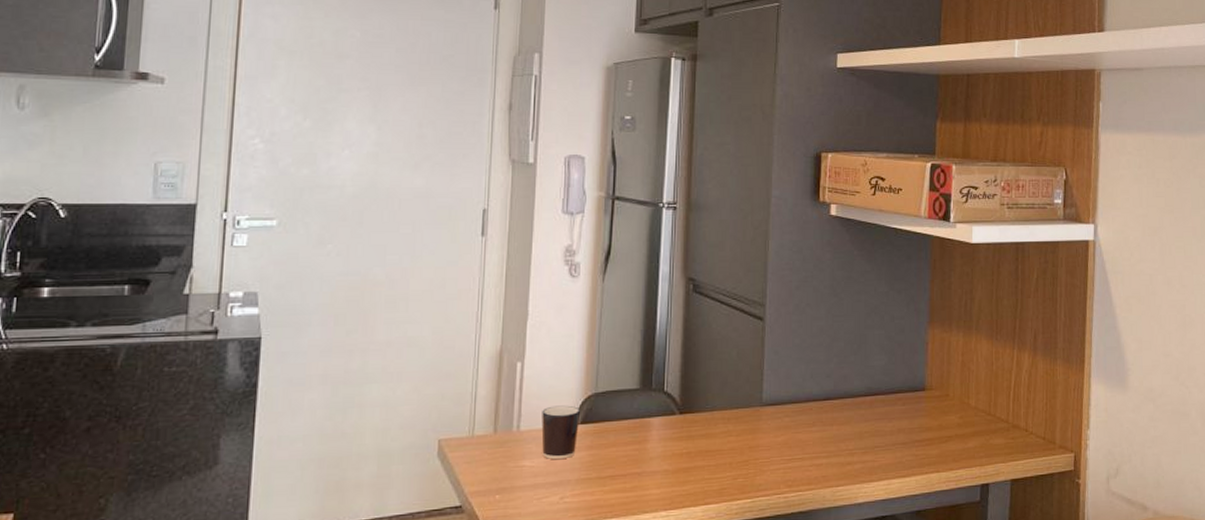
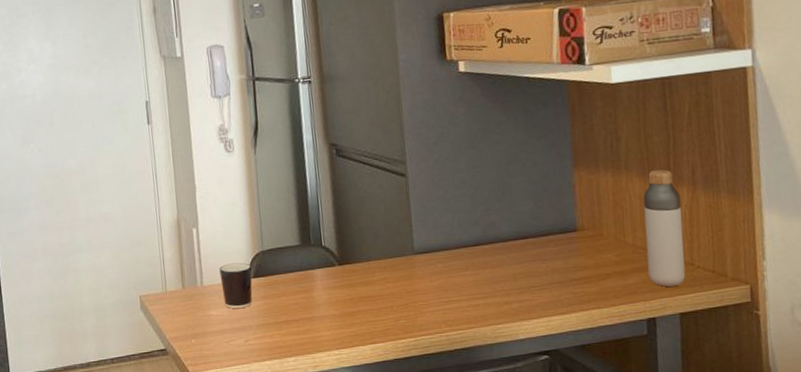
bottle: none [986,333,1022,453] -> present [643,169,686,288]

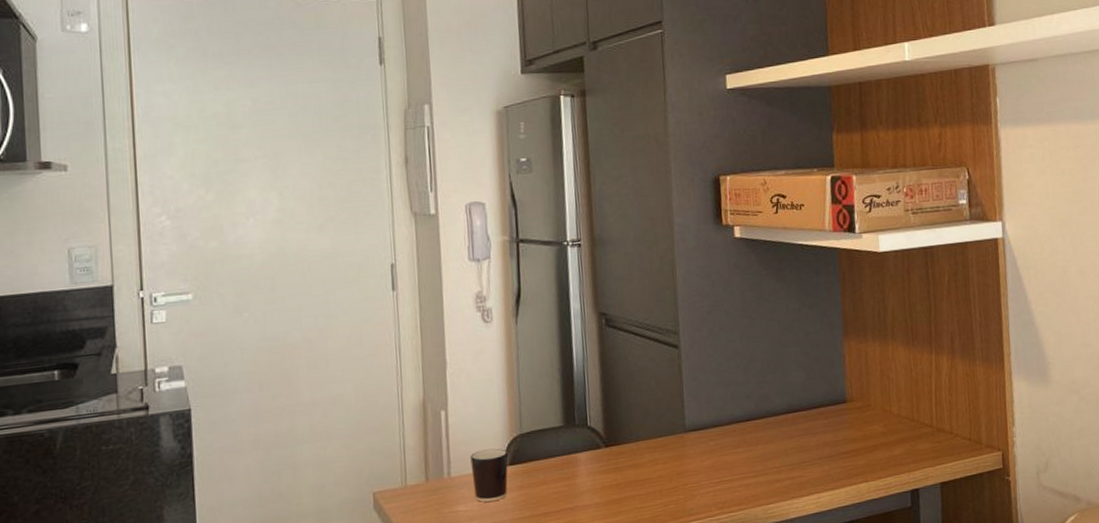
bottle: present [643,169,686,288] -> none [907,338,946,457]

